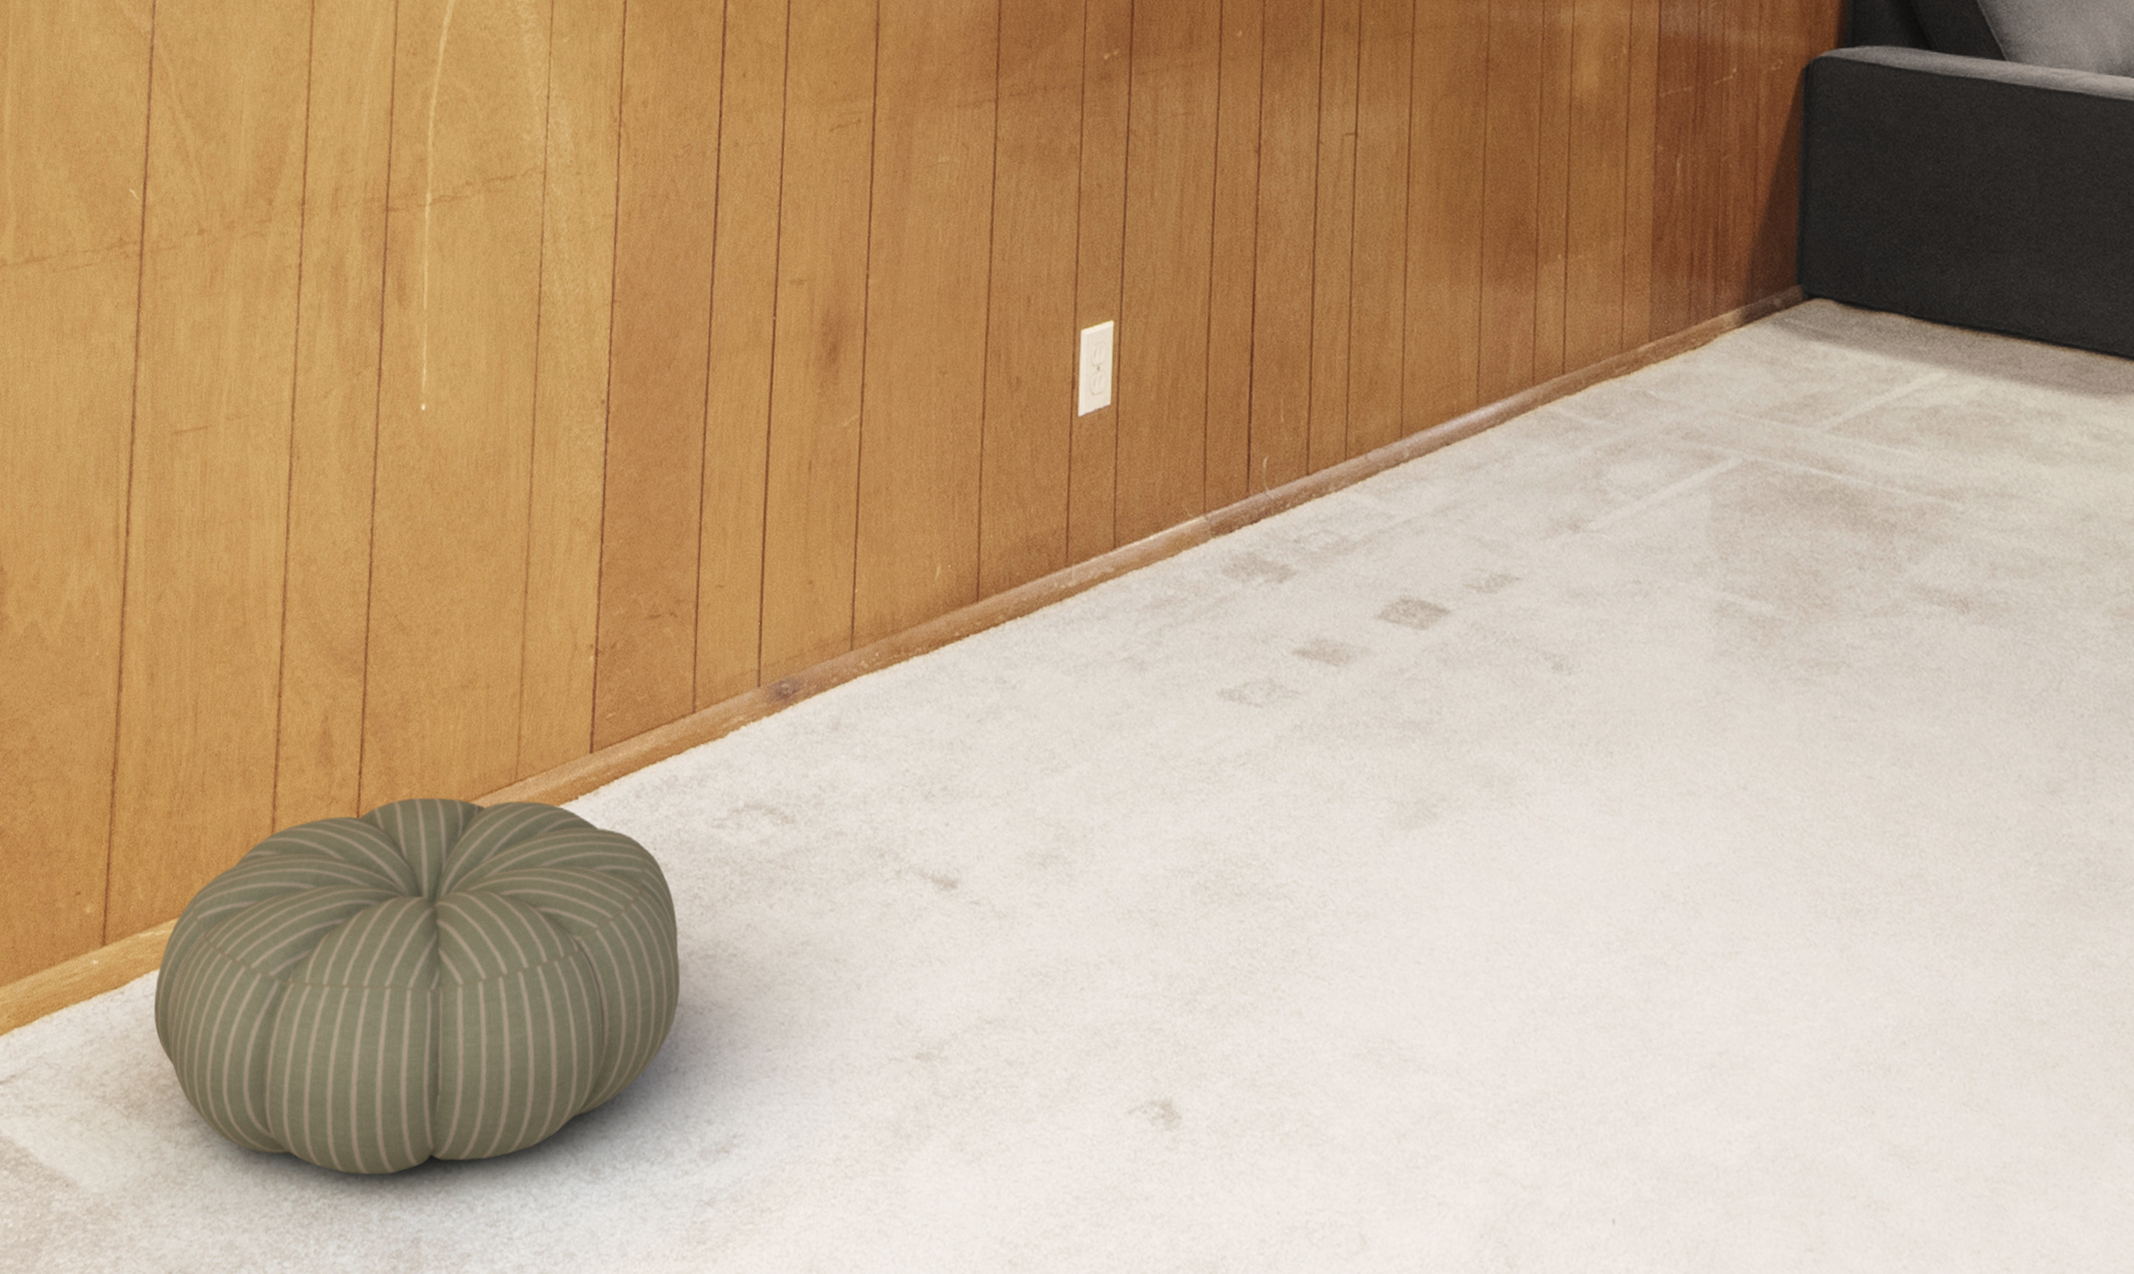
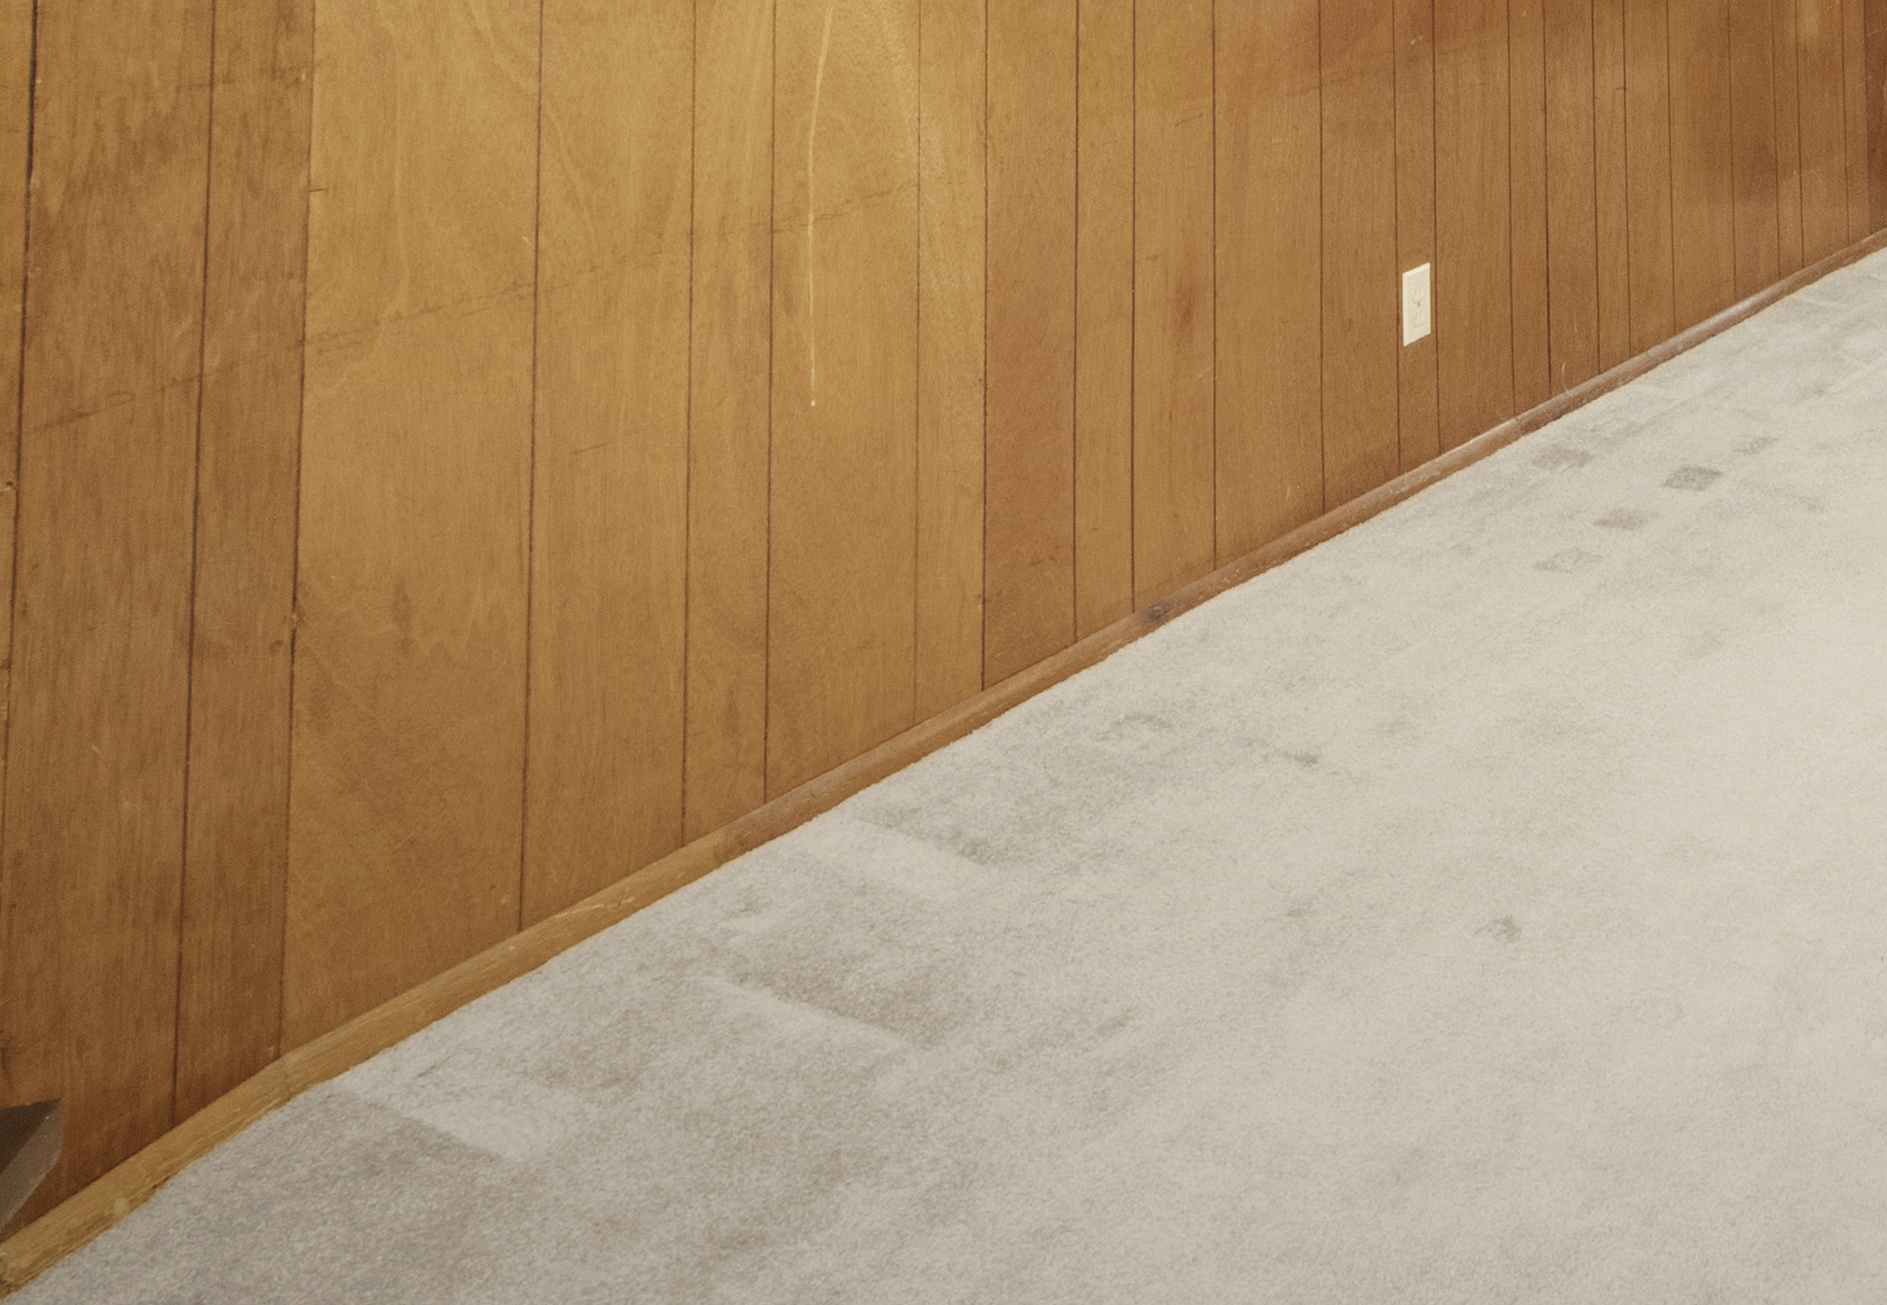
pouf: present [153,797,681,1175] -> none [572,741,1074,1103]

